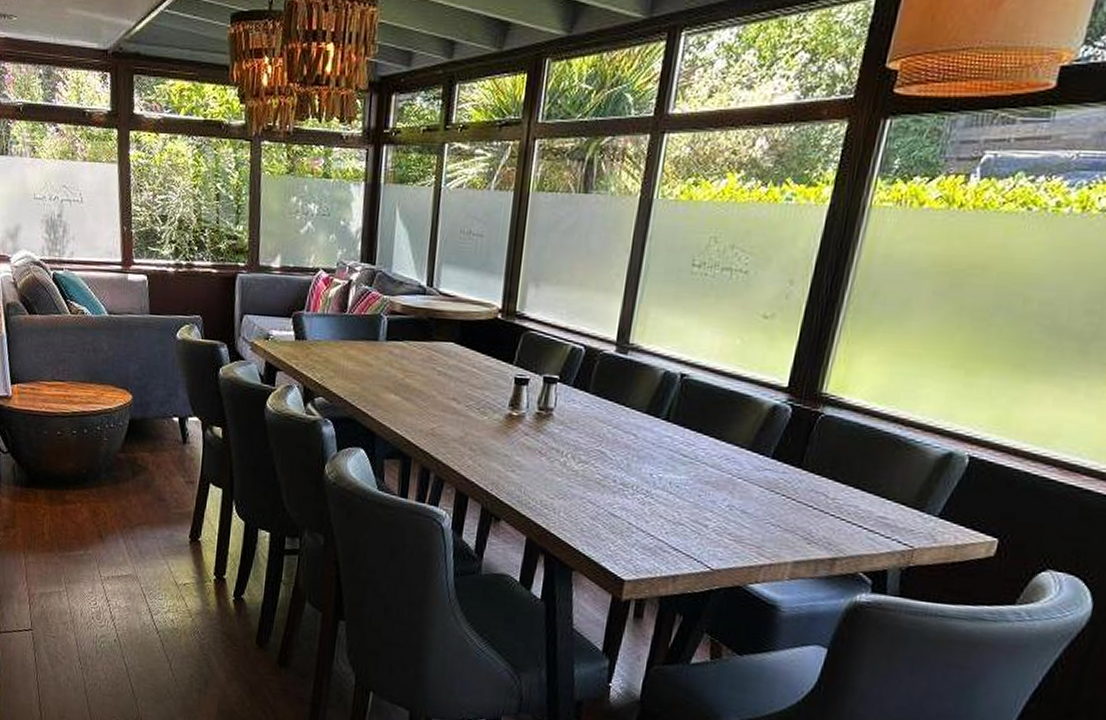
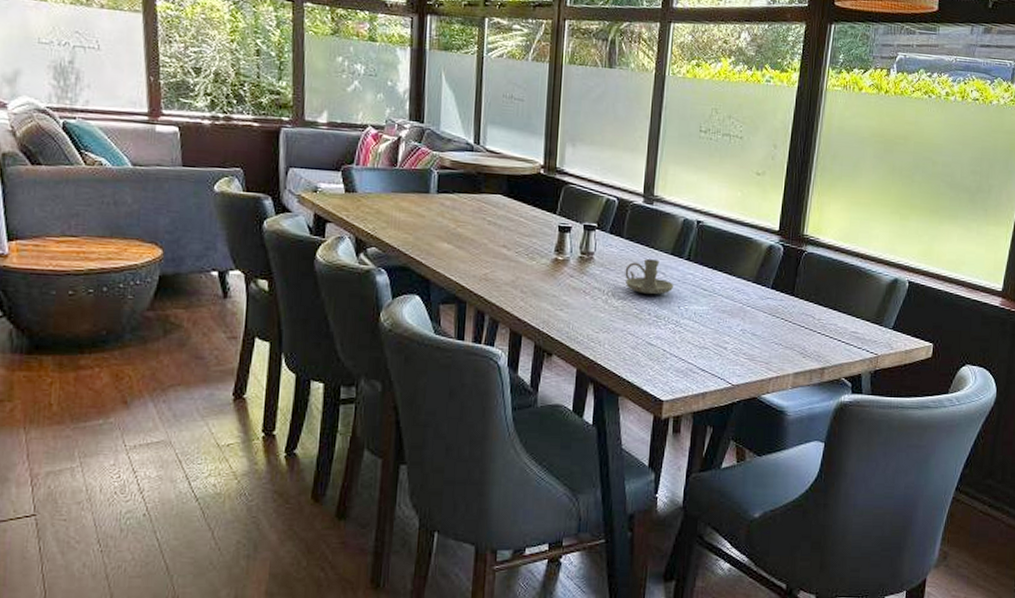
candle holder: none [588,417,647,459] -> present [625,259,674,295]

